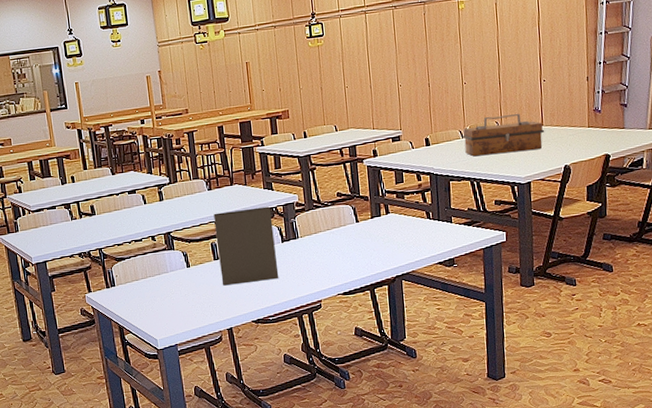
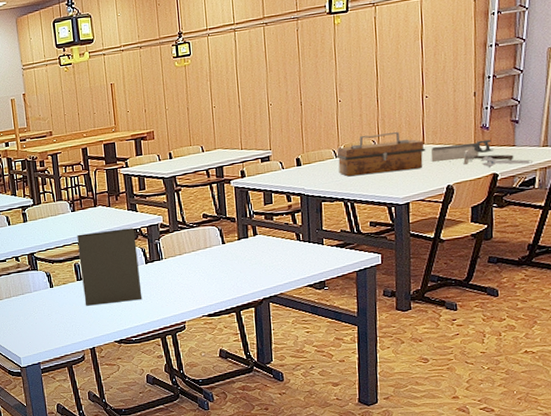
tool set: none [549,122,640,149] -> present [430,139,532,168]

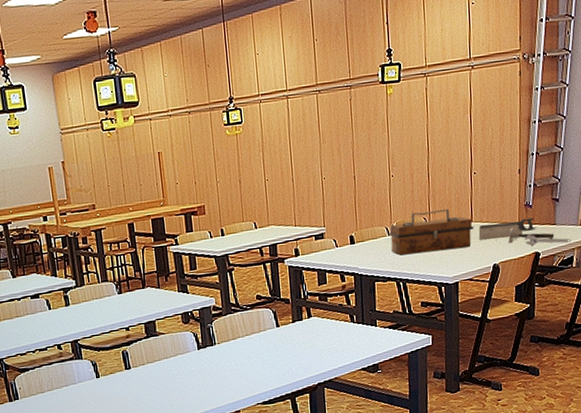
binder: present [77,228,143,306] -> none [124,311,195,397]

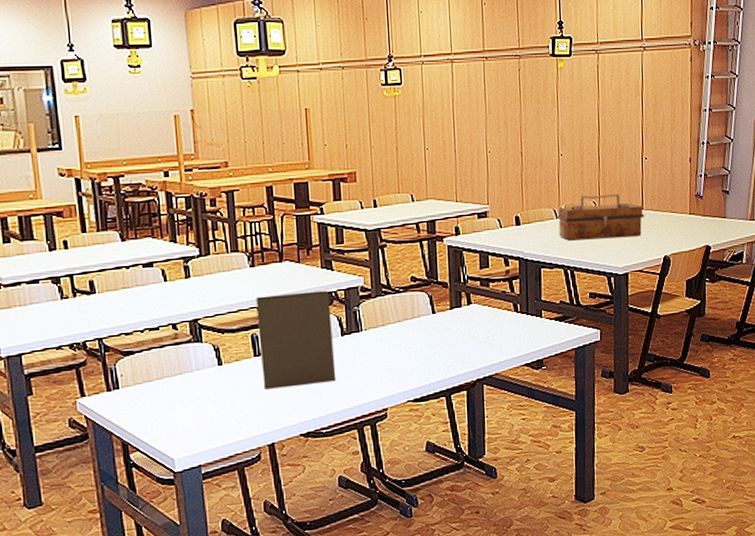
binder: none [124,311,195,397] -> present [256,290,336,390]
tool set: present [478,217,571,247] -> none [649,209,741,239]

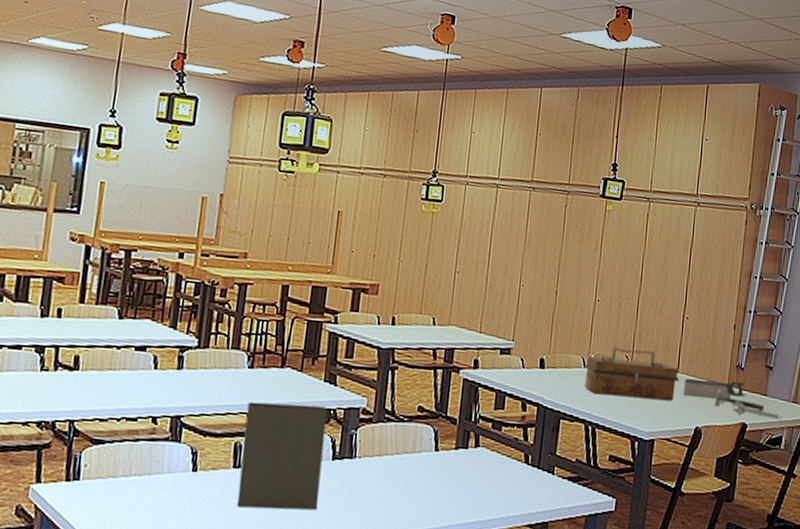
tool set: none [649,209,741,239] -> present [683,378,781,419]

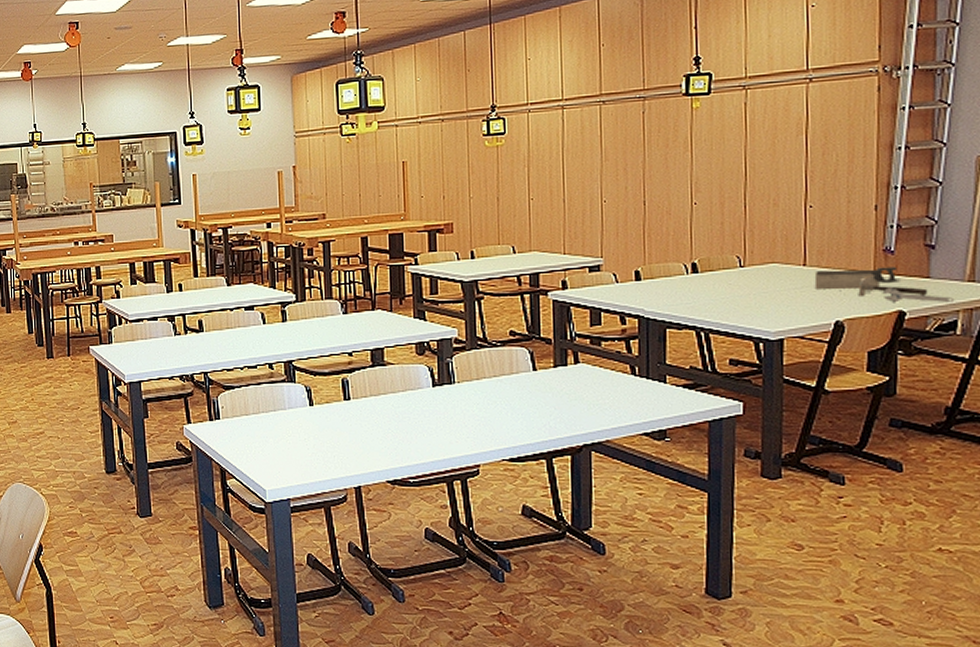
binder: present [236,401,328,511] -> none [348,340,426,433]
toolbox: present [584,348,680,401] -> none [686,247,809,299]

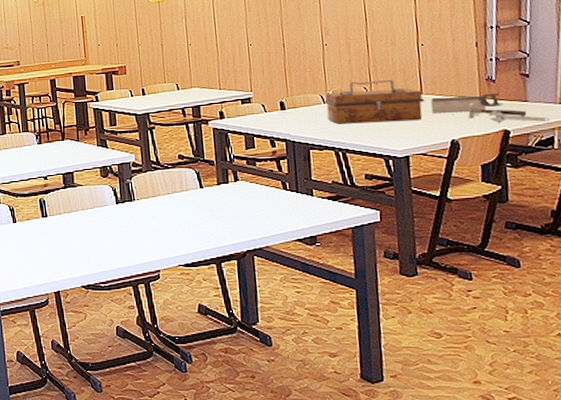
toolbox: none [686,247,809,299] -> present [323,79,425,124]

